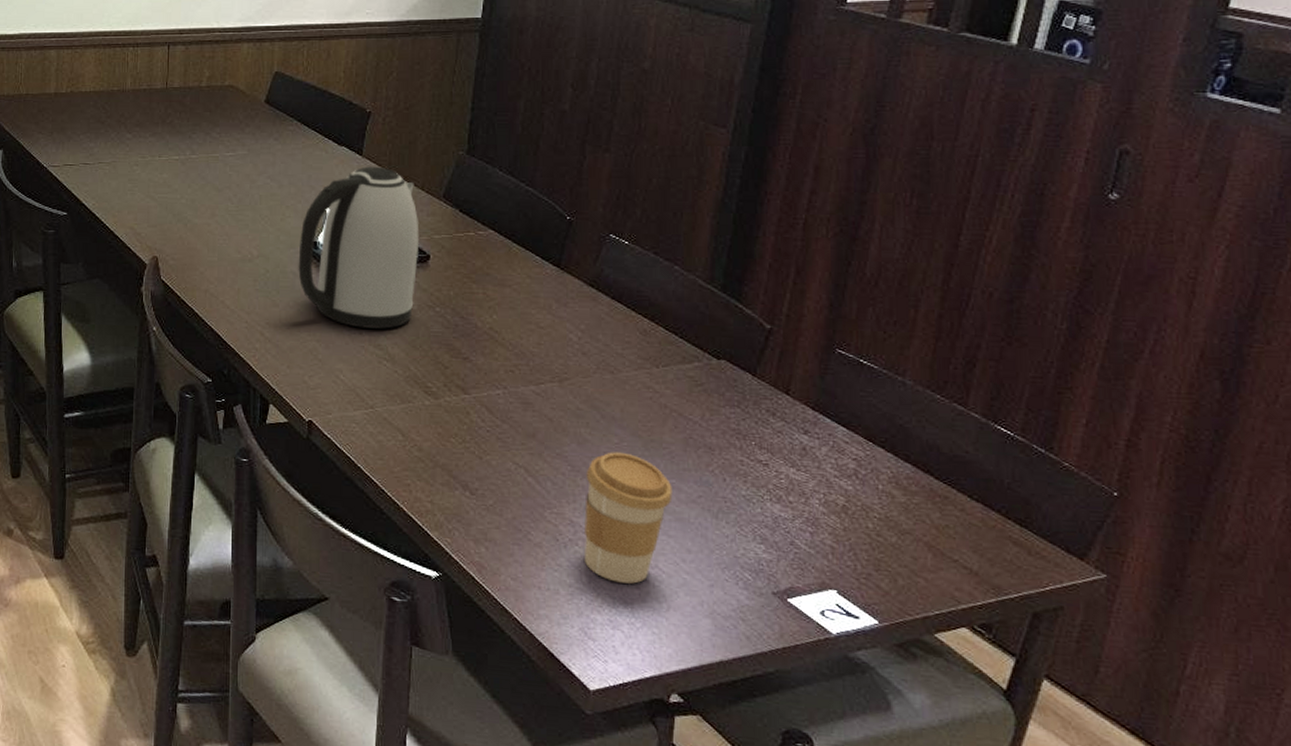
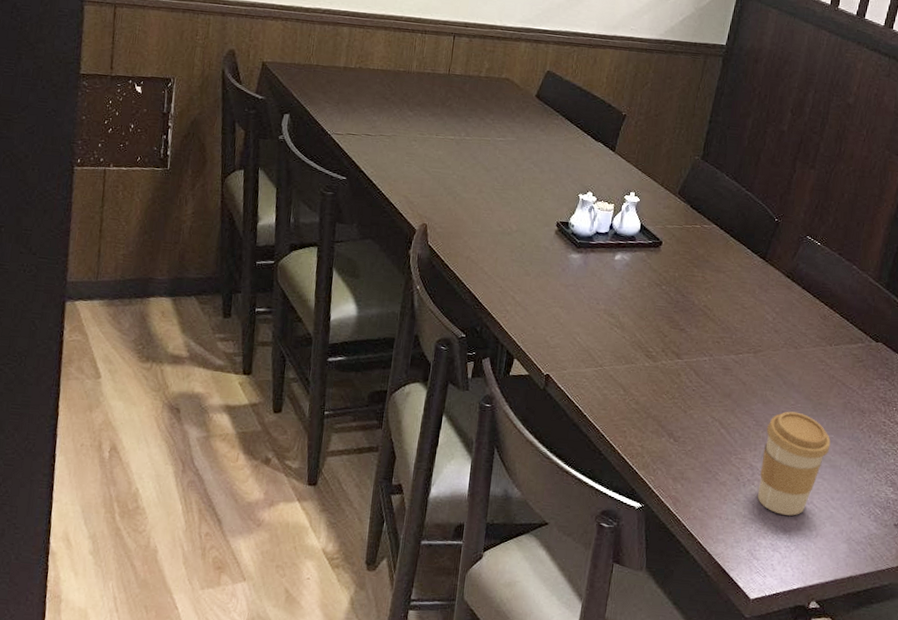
kettle: present [298,166,420,329] -> none [550,161,656,301]

